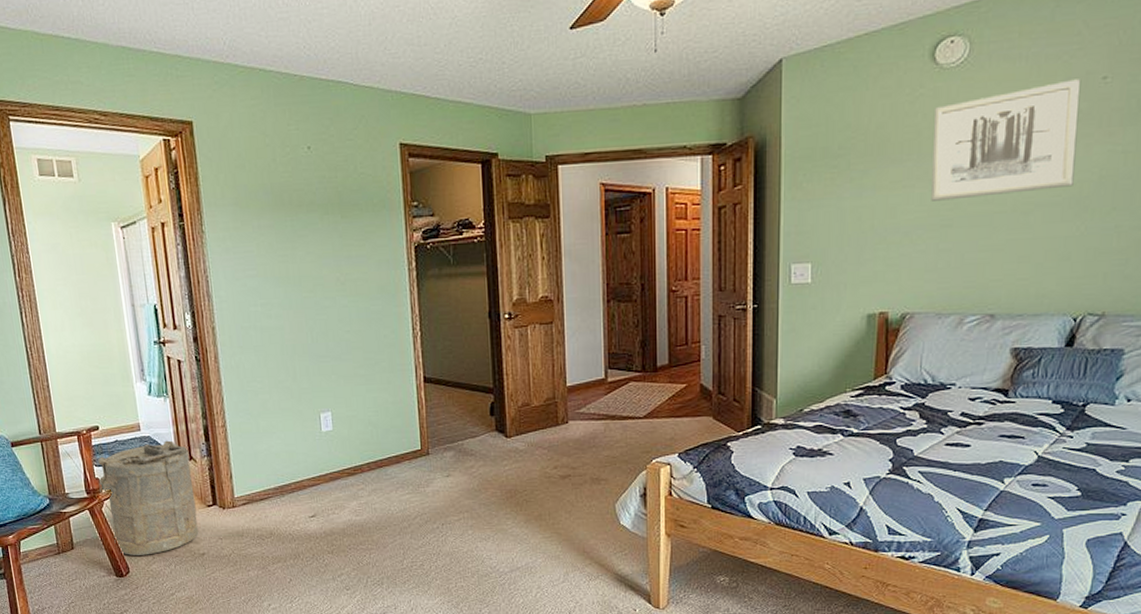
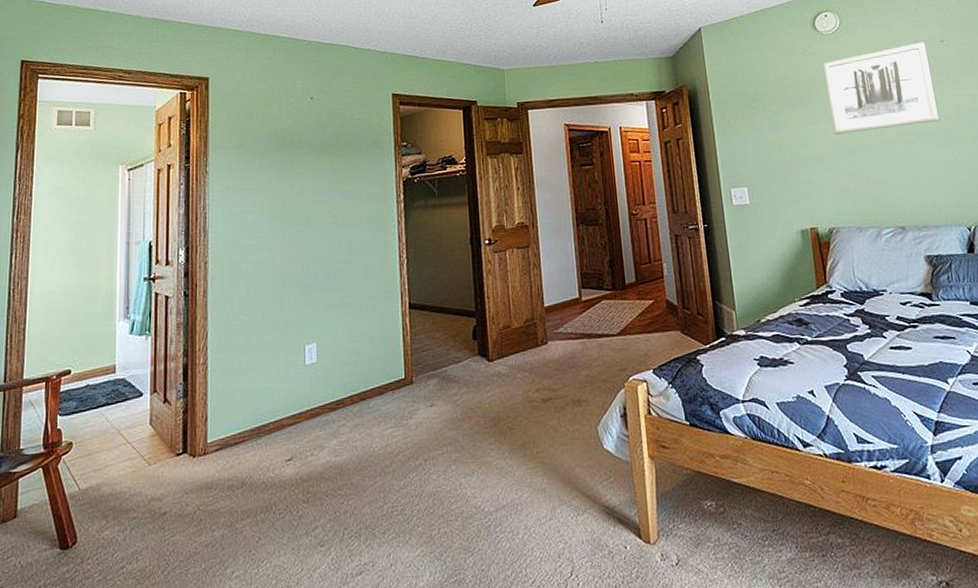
laundry hamper: present [98,440,199,555] -> none [59,382,164,521]

